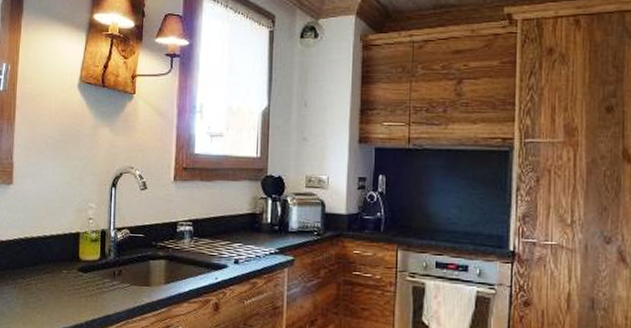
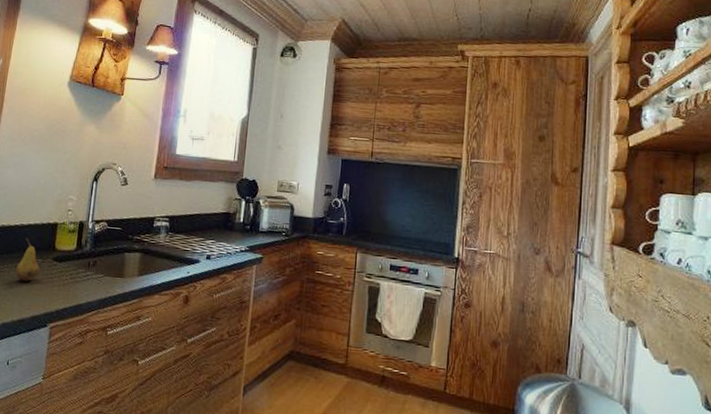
fruit: none [42,248,65,293] -> present [15,237,40,281]

